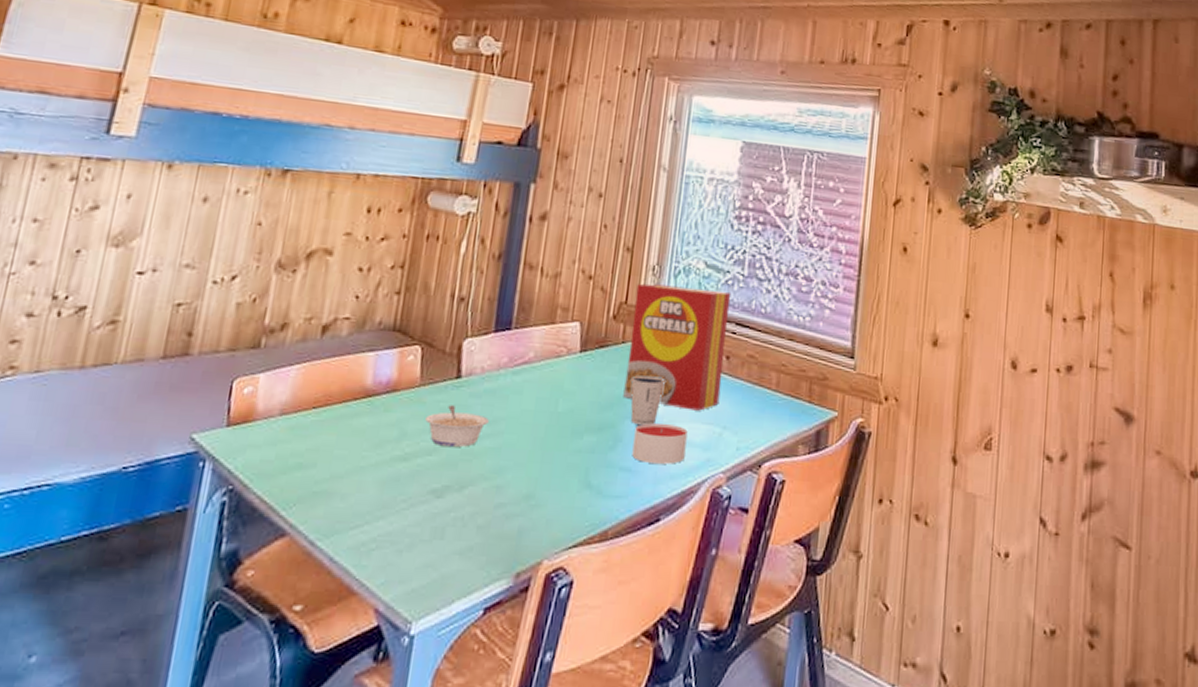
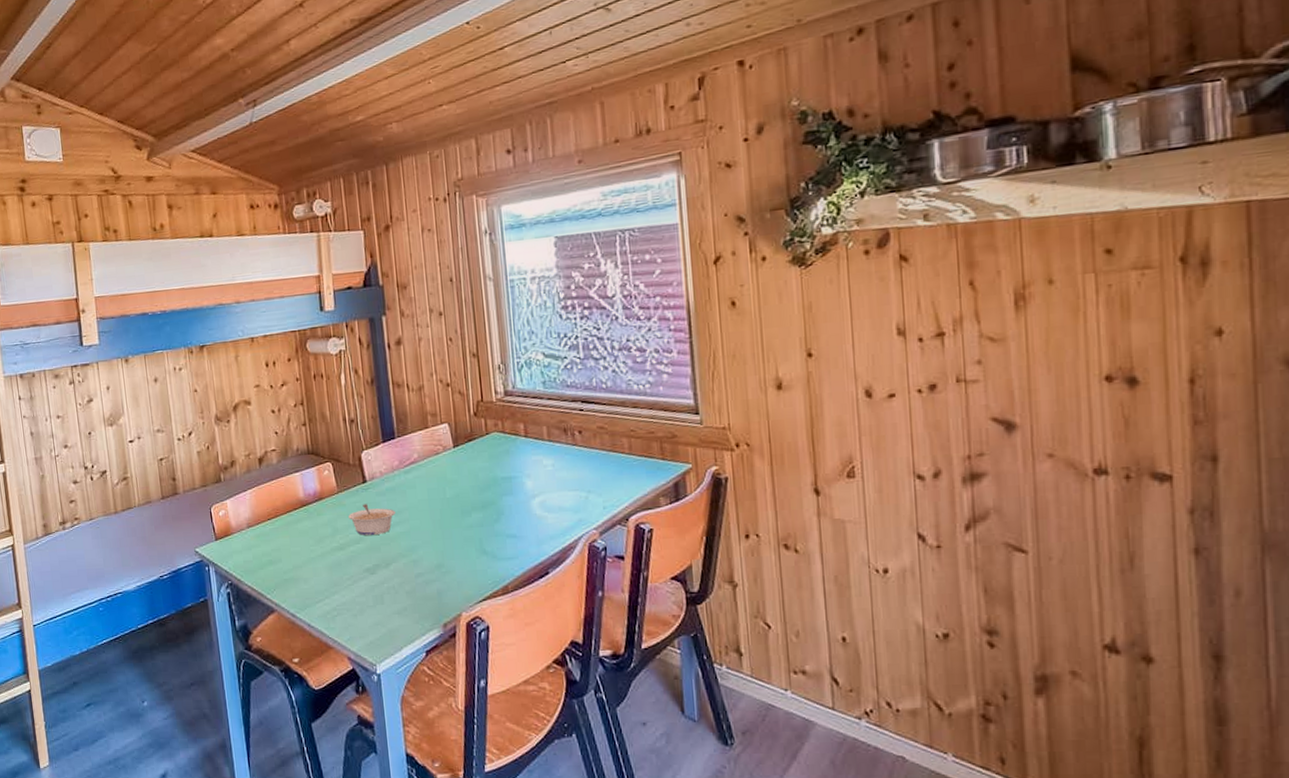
cereal box: present [623,283,732,411] -> none [488,376,580,481]
dixie cup: present [631,375,665,425] -> none [501,458,530,499]
candle: present [632,423,688,464] -> none [512,495,560,529]

